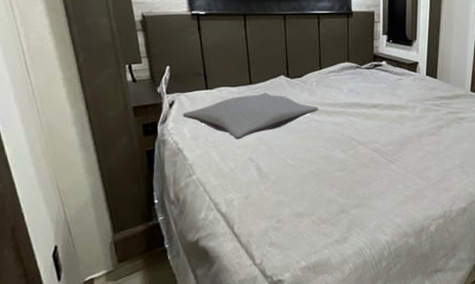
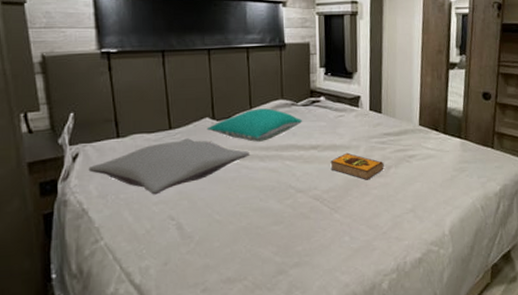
pillow: none [282,69,366,99] -> present [207,108,303,142]
hardback book: none [389,112,437,137] -> present [330,152,384,180]

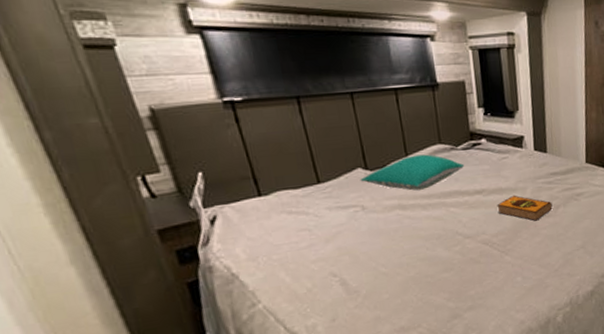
pillow: present [88,138,249,195] -> none [230,191,411,253]

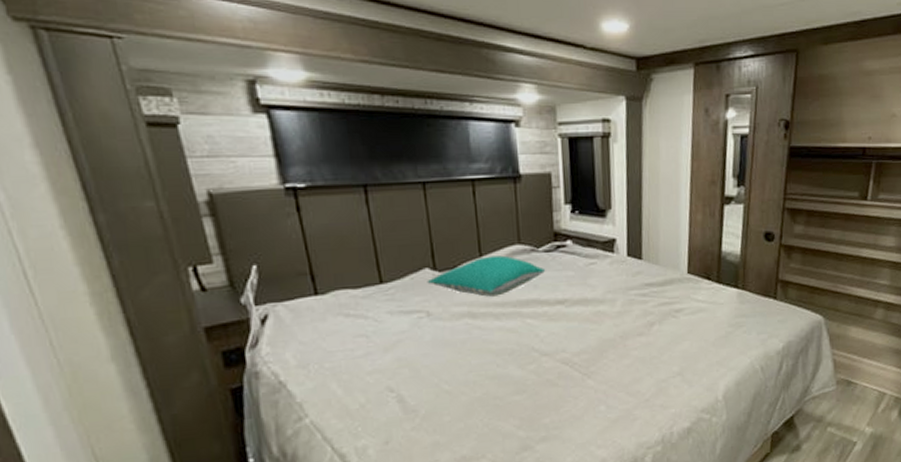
hardback book: present [497,195,553,221] -> none [580,307,646,340]

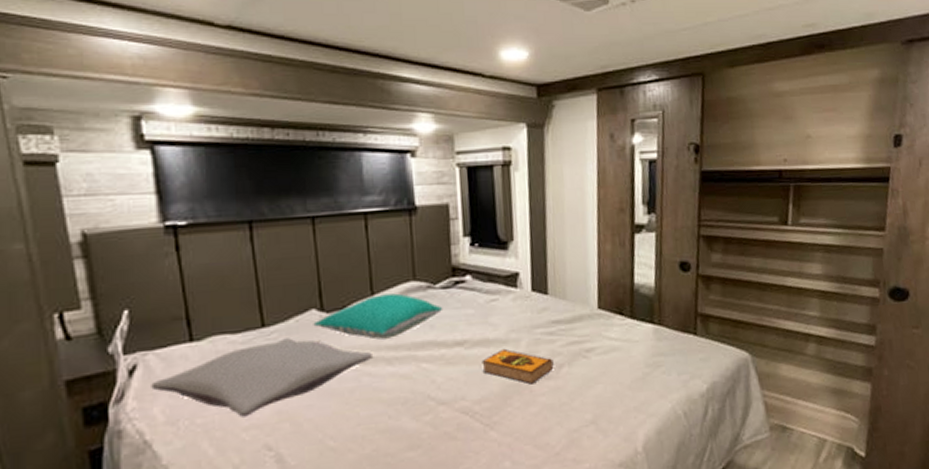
pillow: none [282,294,482,363] -> present [151,338,372,417]
hardback book: none [580,307,646,340] -> present [481,348,554,384]

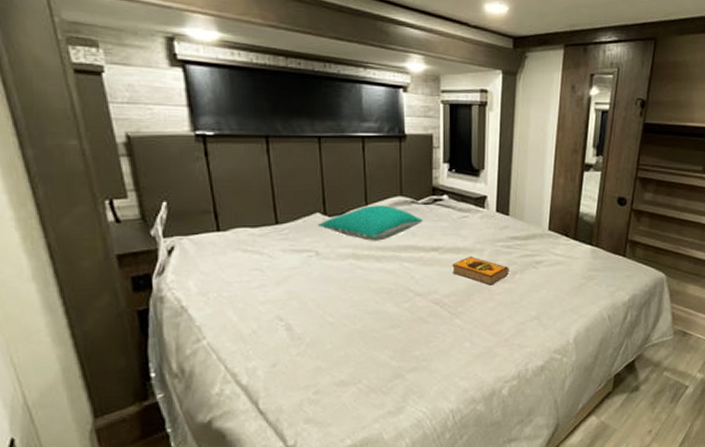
pillow: present [151,338,372,417] -> none [186,234,365,294]

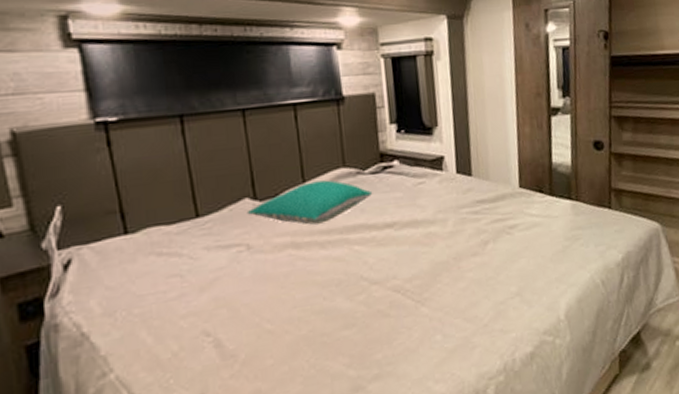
hardback book: present [452,256,509,285] -> none [411,228,480,261]

